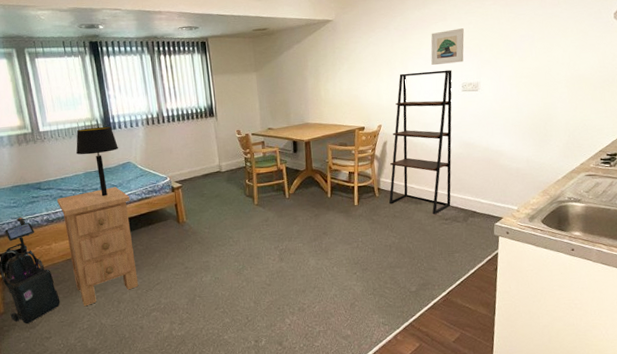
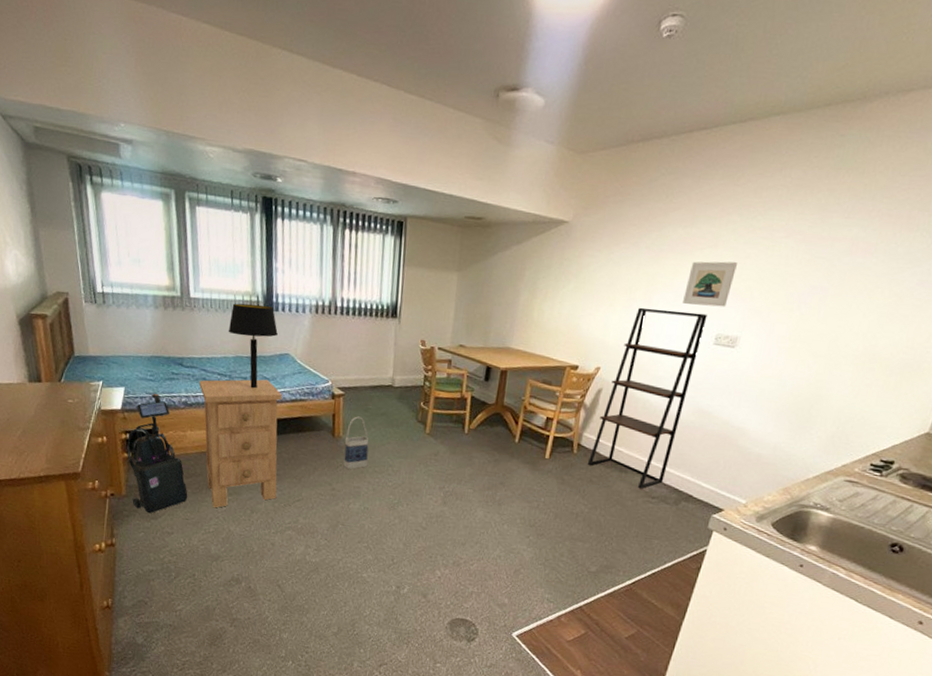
bag: none [189,202,212,248] -> present [343,416,369,469]

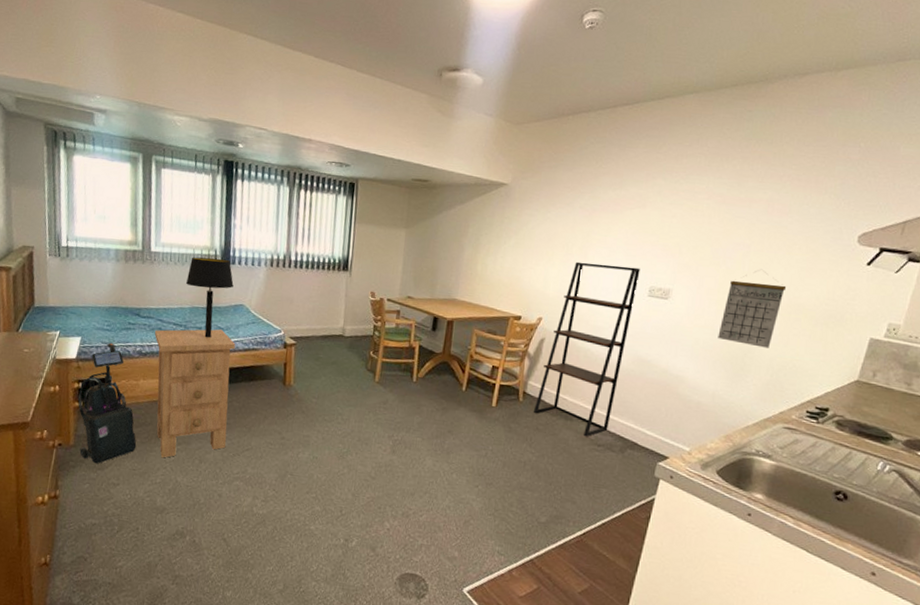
bag: present [343,416,369,469] -> none [293,365,319,418]
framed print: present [683,261,737,307] -> none [617,220,664,262]
calendar: none [784,317,863,399] -> present [718,271,787,348]

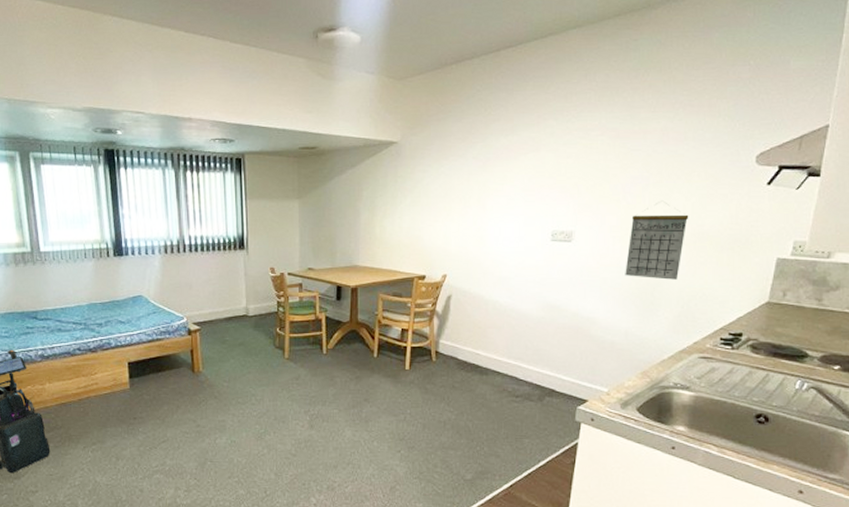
nightstand: present [154,329,235,458] -> none [54,323,142,460]
table lamp: present [185,257,234,338] -> none [80,251,129,334]
shelving unit: present [534,261,641,437] -> none [448,213,541,390]

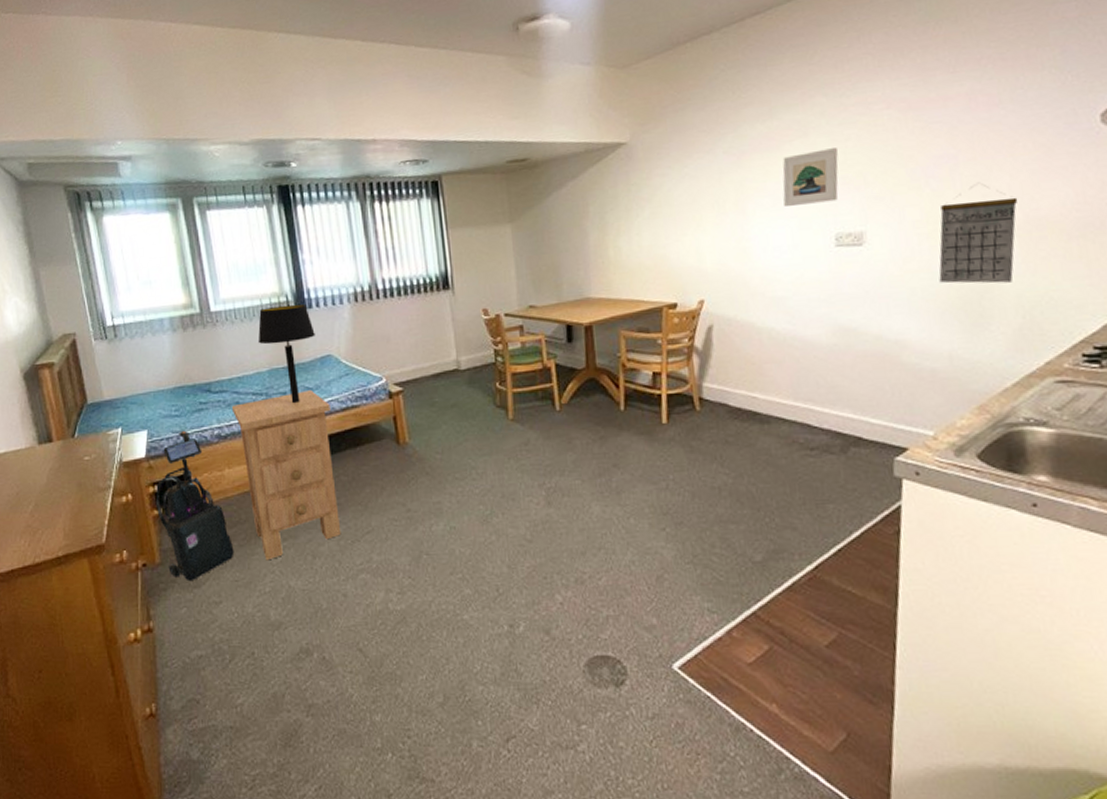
nightstand: none [54,323,142,460] -> present [231,389,342,561]
table lamp: none [80,251,129,334] -> present [257,304,315,404]
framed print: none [515,163,560,205] -> present [782,148,839,206]

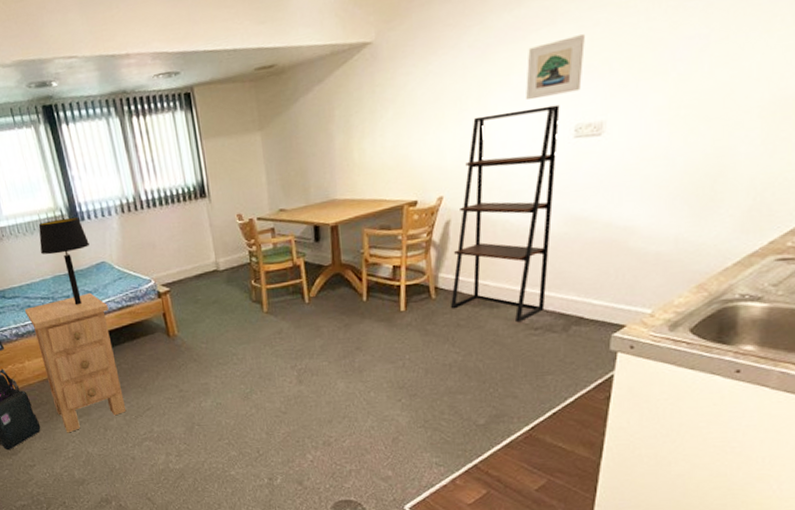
shelving unit: none [717,213,820,441] -> present [451,104,560,323]
calendar: present [938,185,1018,284] -> none [674,65,767,169]

